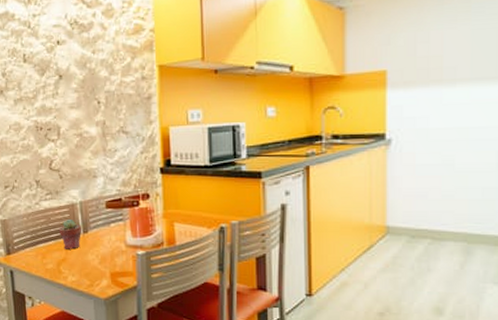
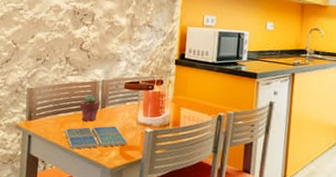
drink coaster: none [47,251,119,281] -> present [64,125,128,149]

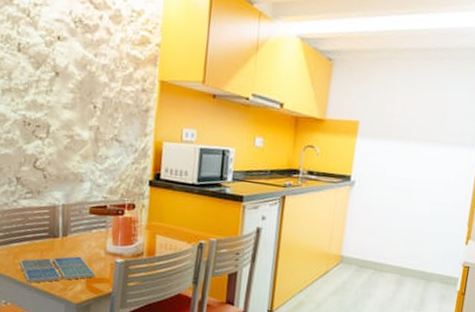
potted succulent: present [79,94,100,122] -> none [35,220,61,252]

